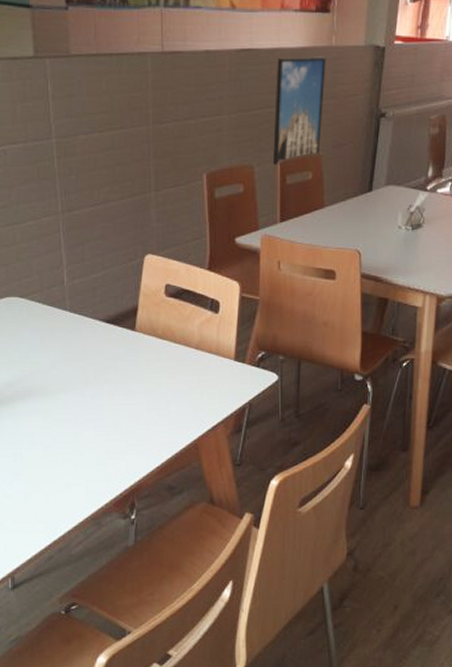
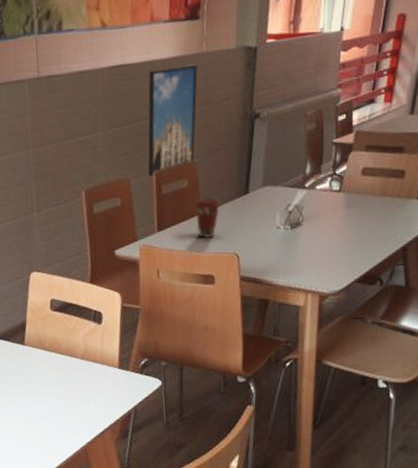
coffee cup: none [319,191,344,233] -> present [195,197,220,239]

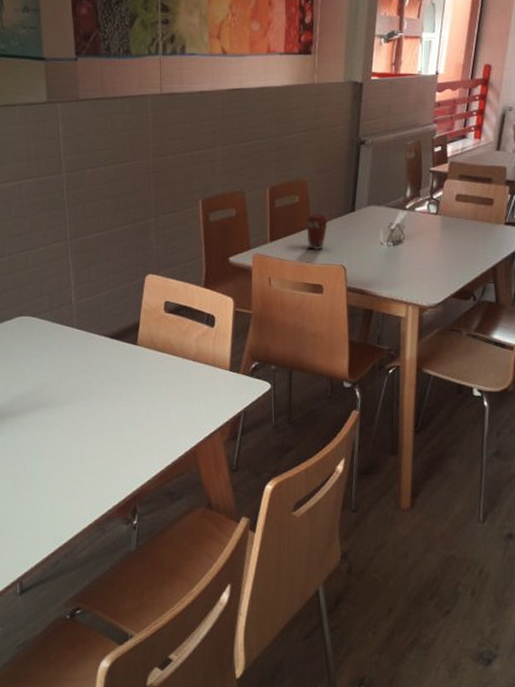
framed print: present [148,64,198,176] -> none [262,93,309,190]

